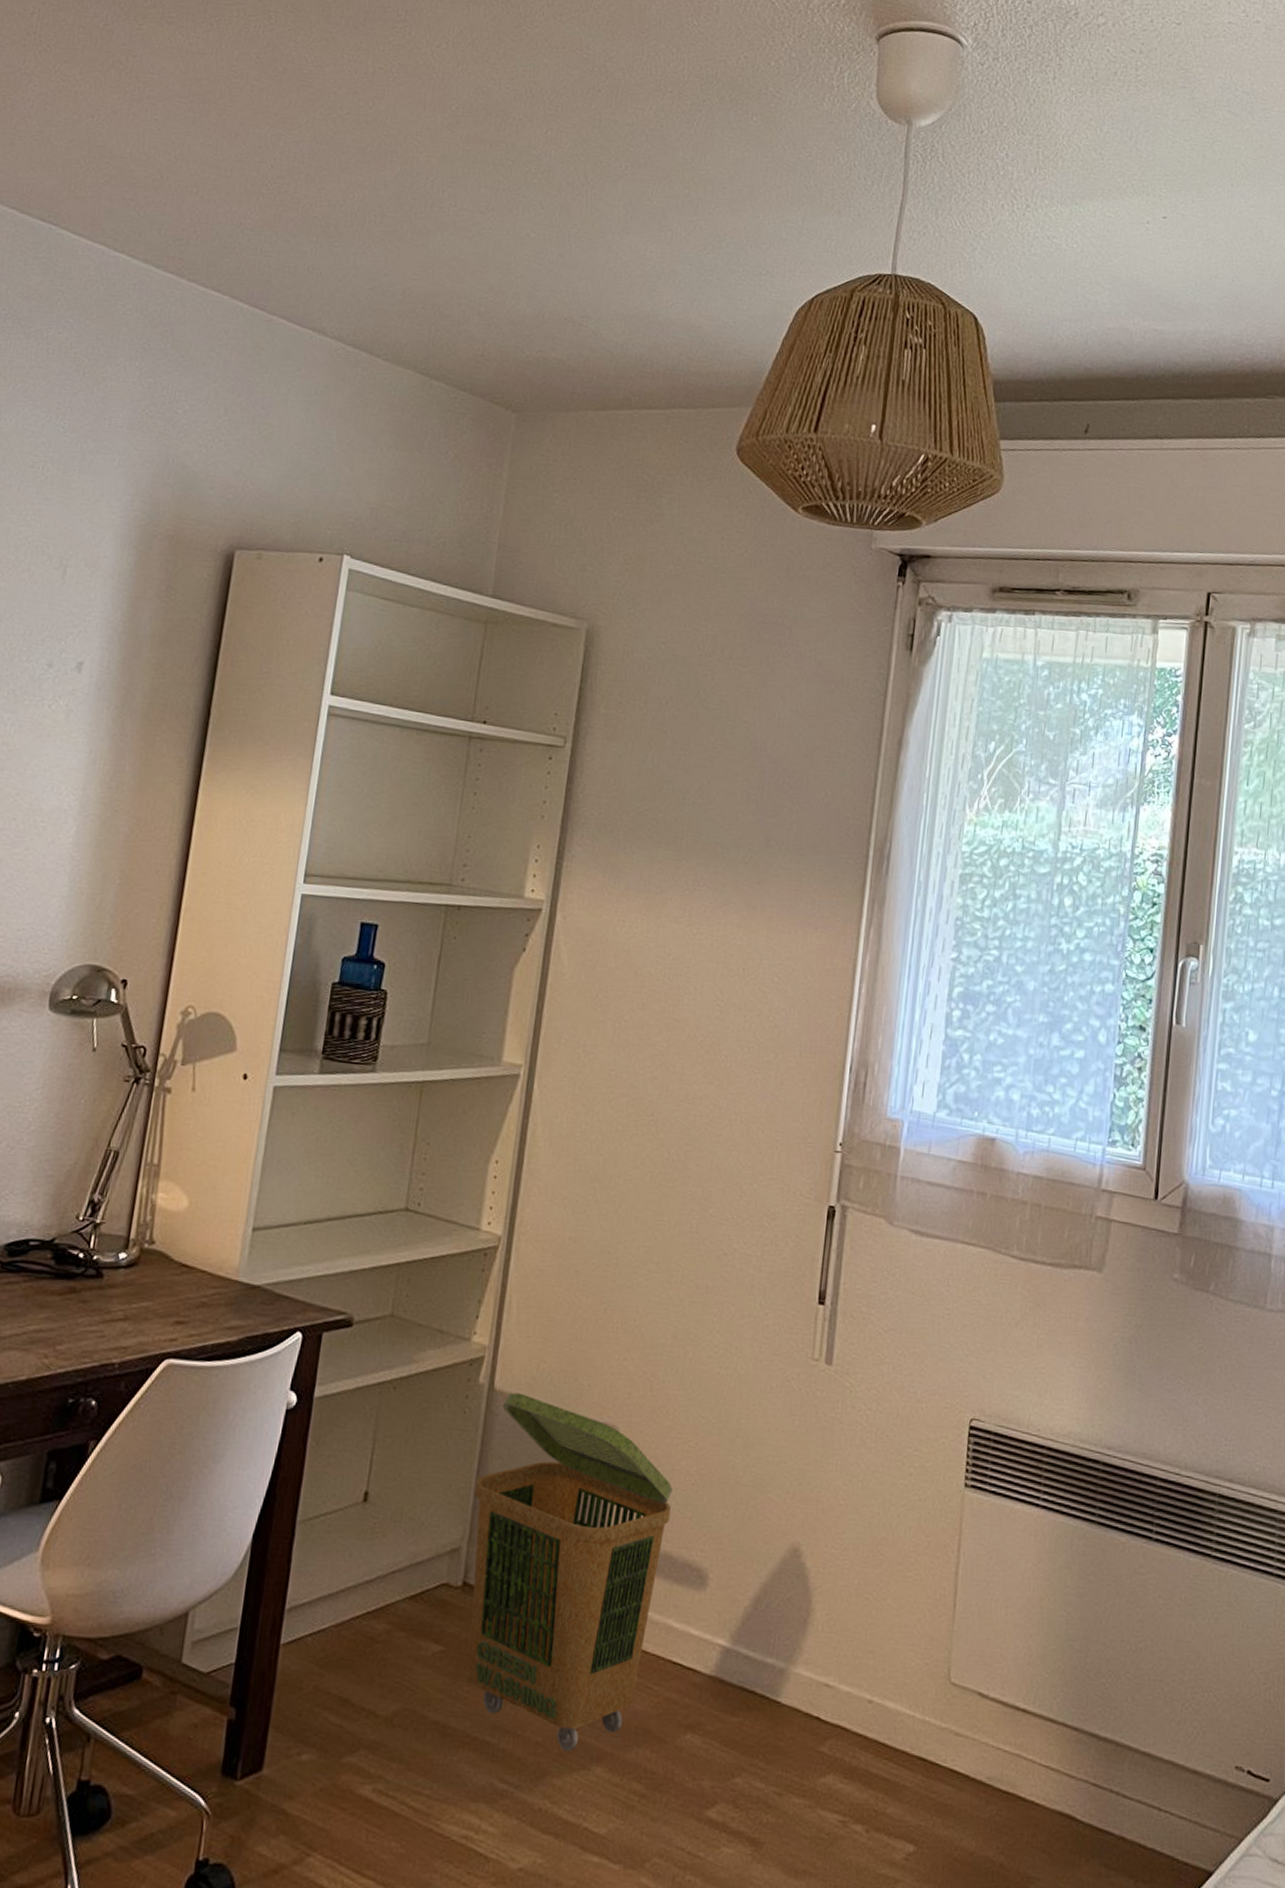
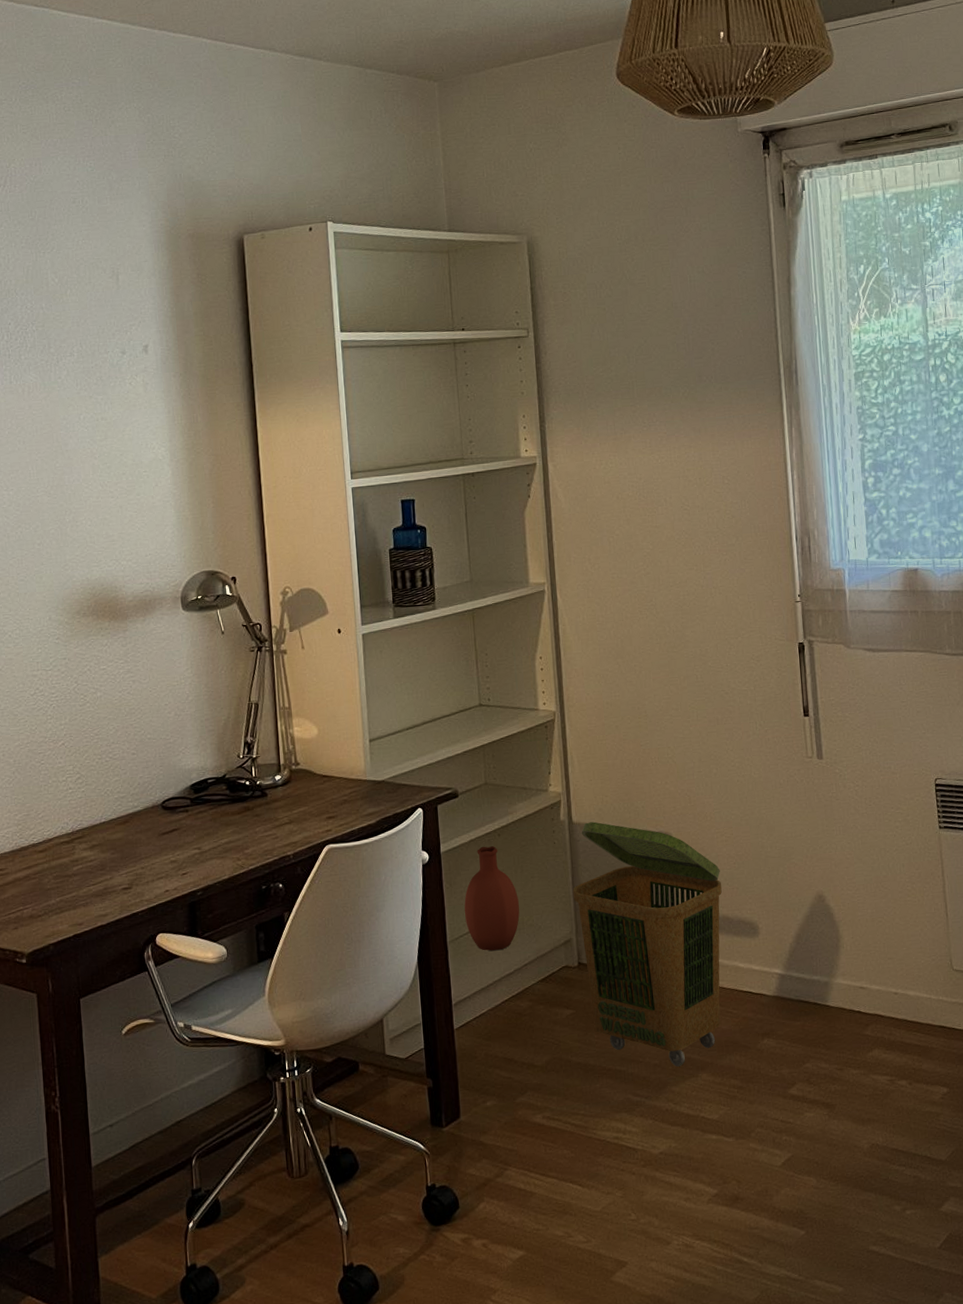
decorative vase: none [326,1399,403,1546] -> present [464,846,520,951]

